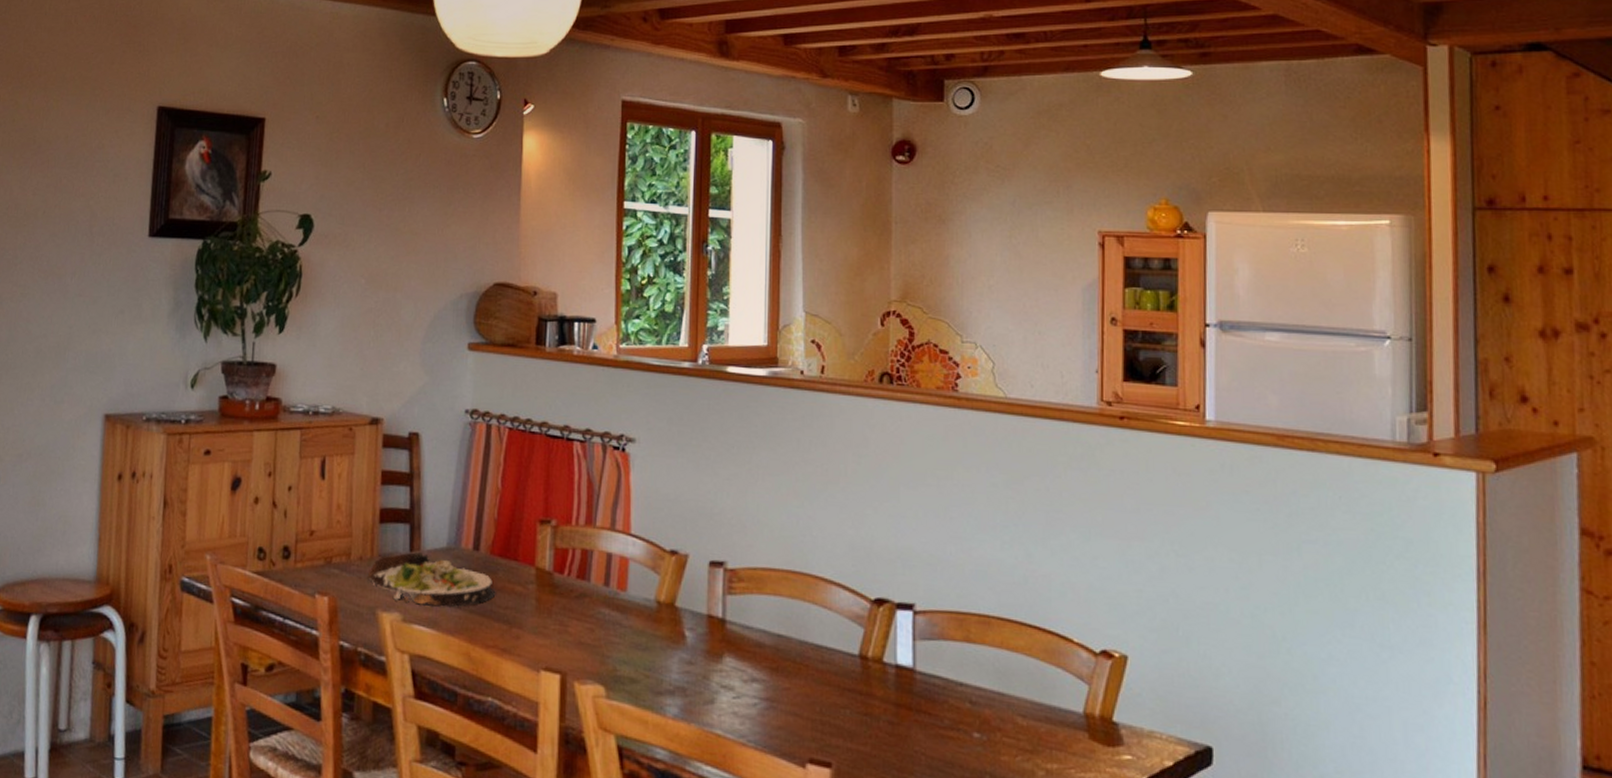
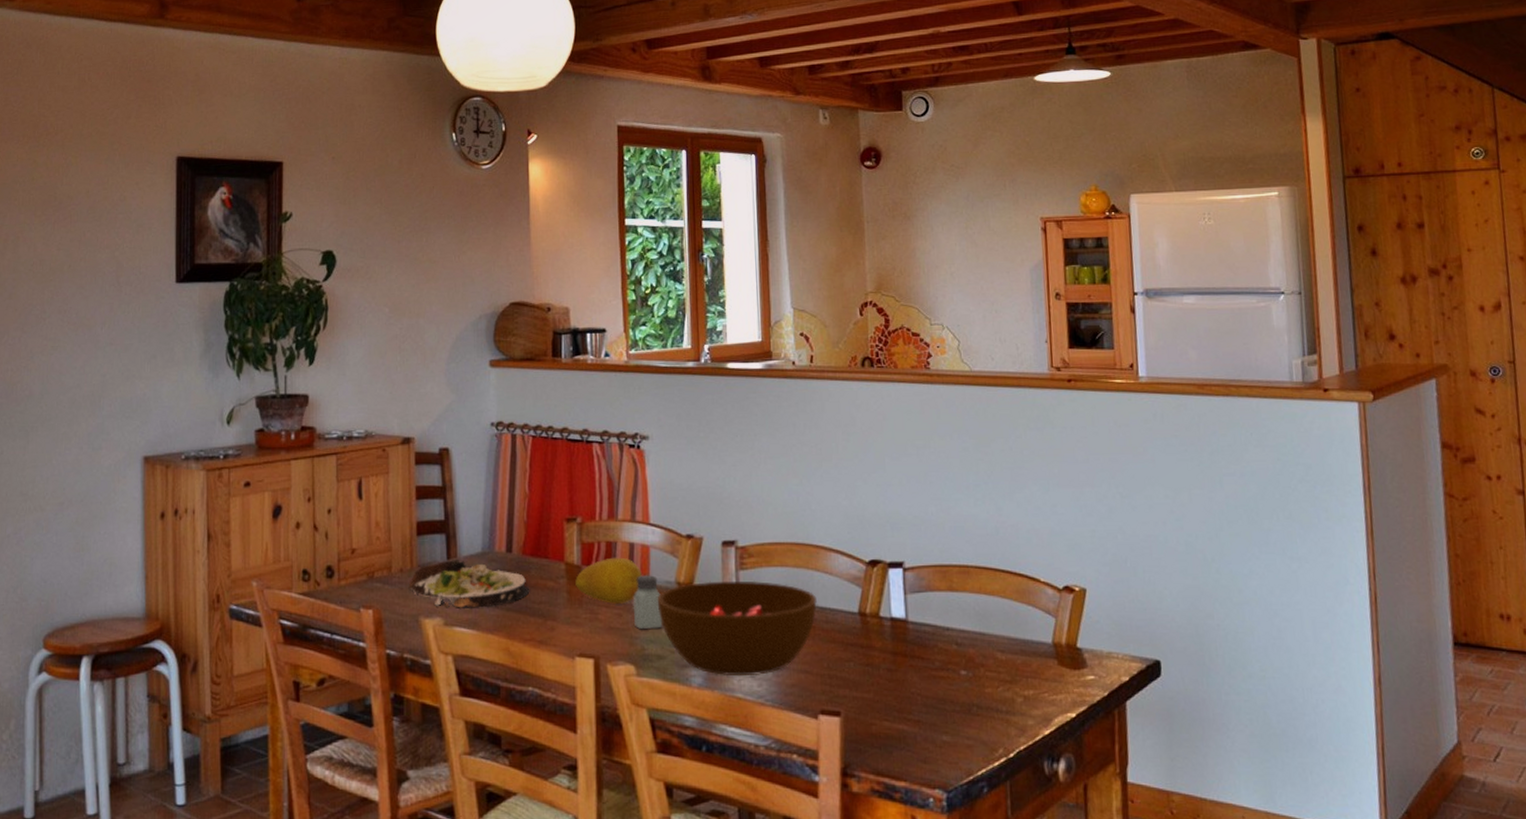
fruit: none [545,566,619,618] -> present [575,557,642,604]
saltshaker: none [607,589,638,649] -> present [633,575,662,629]
bowl: none [633,603,812,712] -> present [657,580,817,675]

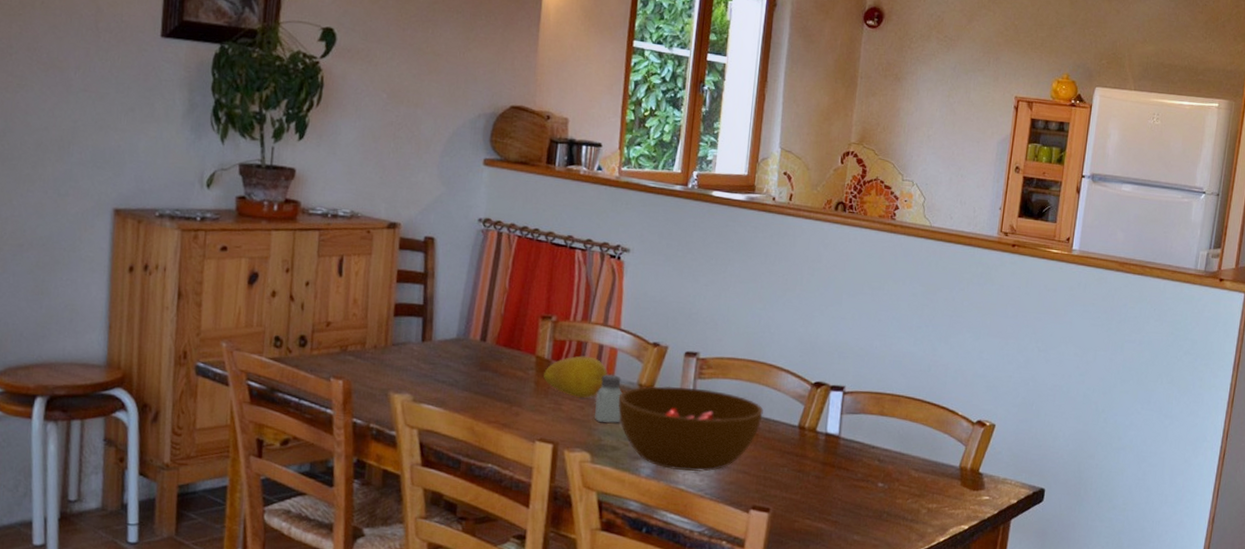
salad plate: present [408,558,530,608] -> none [380,341,500,389]

